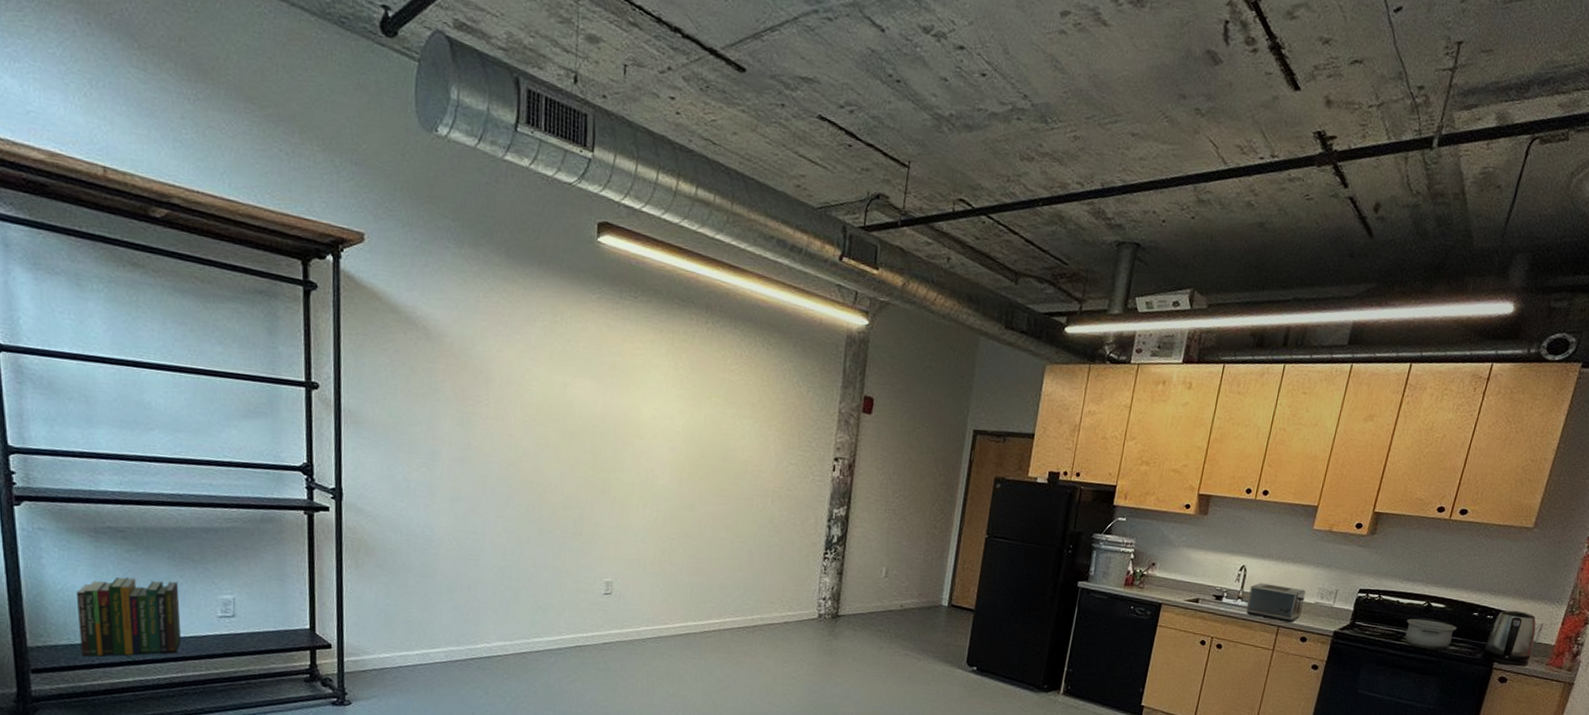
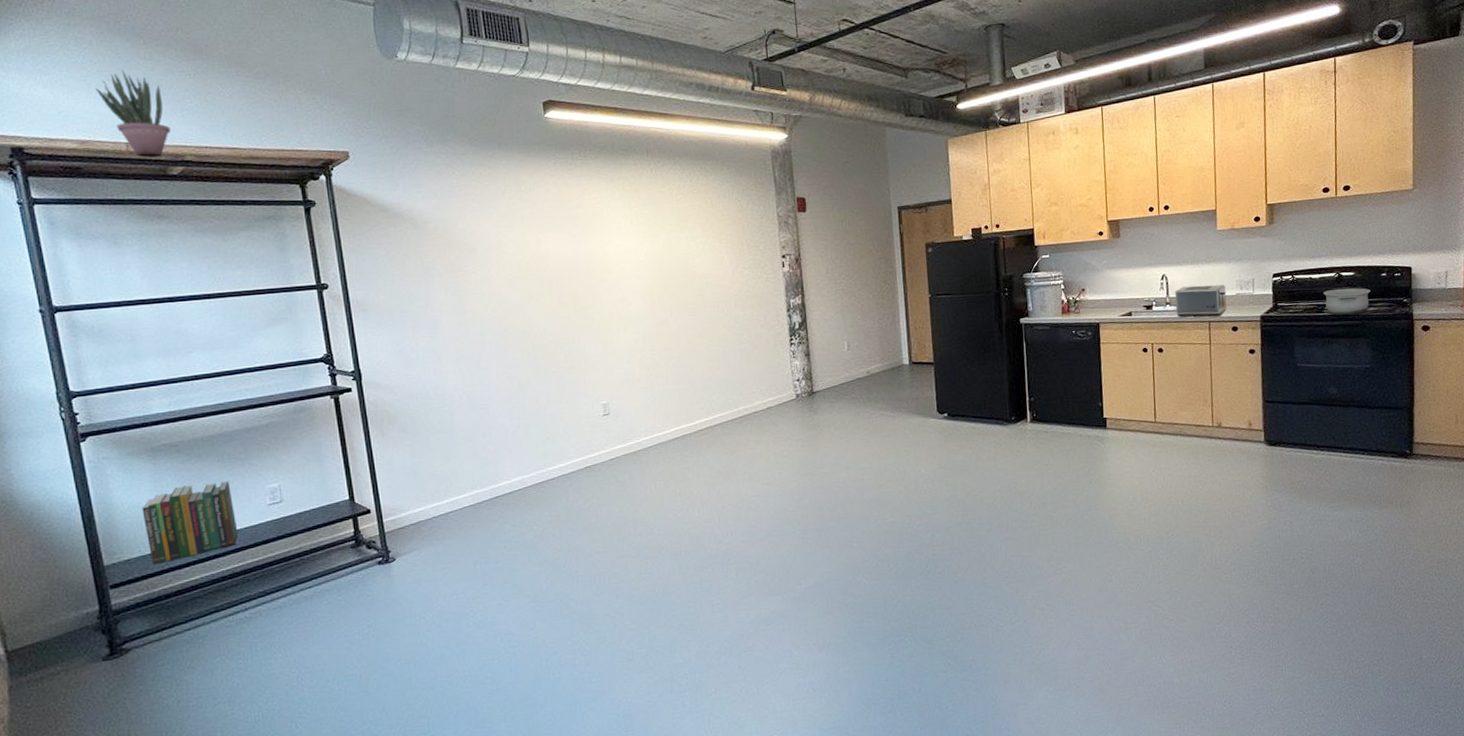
potted plant: none [74,75,159,193] -> present [95,69,172,158]
kettle: present [1481,610,1536,667] -> none [1400,263,1445,315]

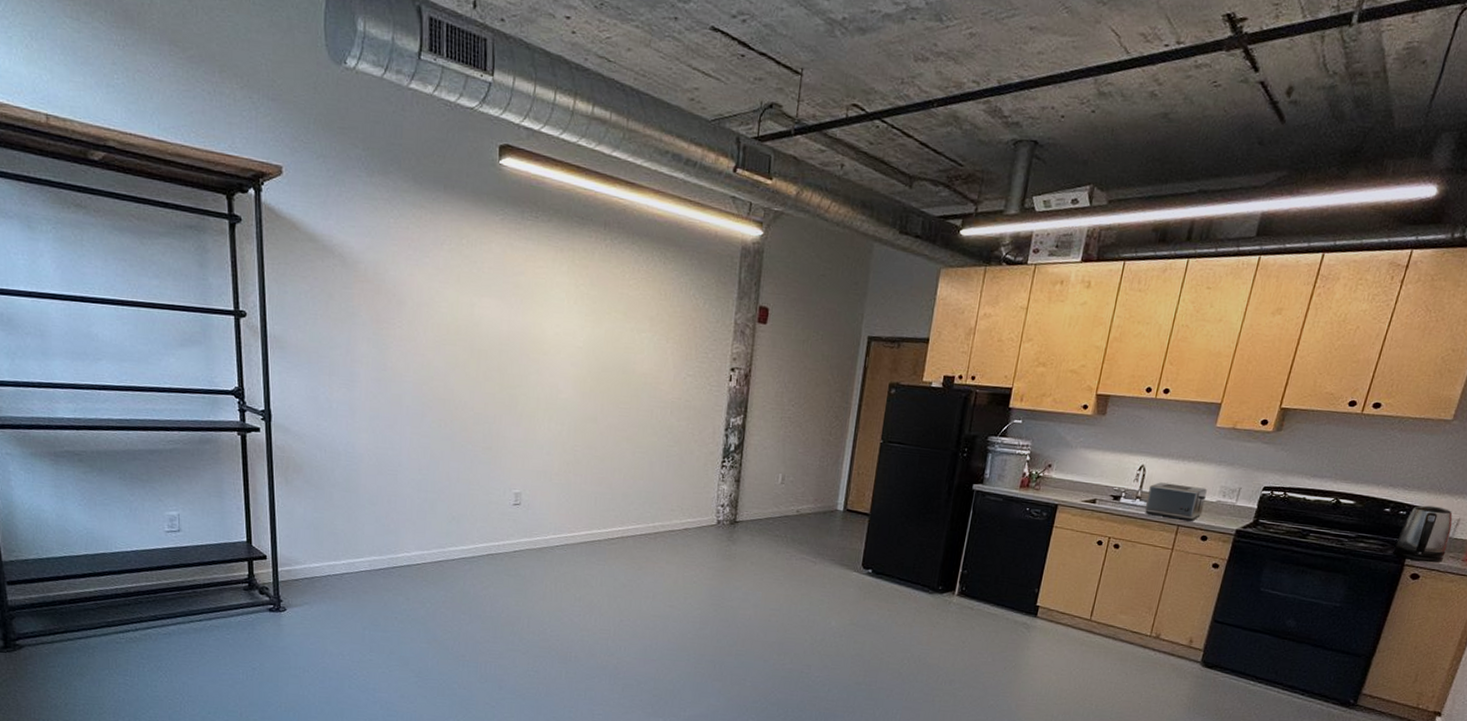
potted plant: present [95,69,172,158] -> none [16,26,95,137]
books: present [142,480,238,565] -> none [42,496,134,569]
cooking pot: present [1324,288,1371,315] -> none [1311,515,1367,548]
kettle: none [1400,263,1445,315] -> present [1392,505,1453,563]

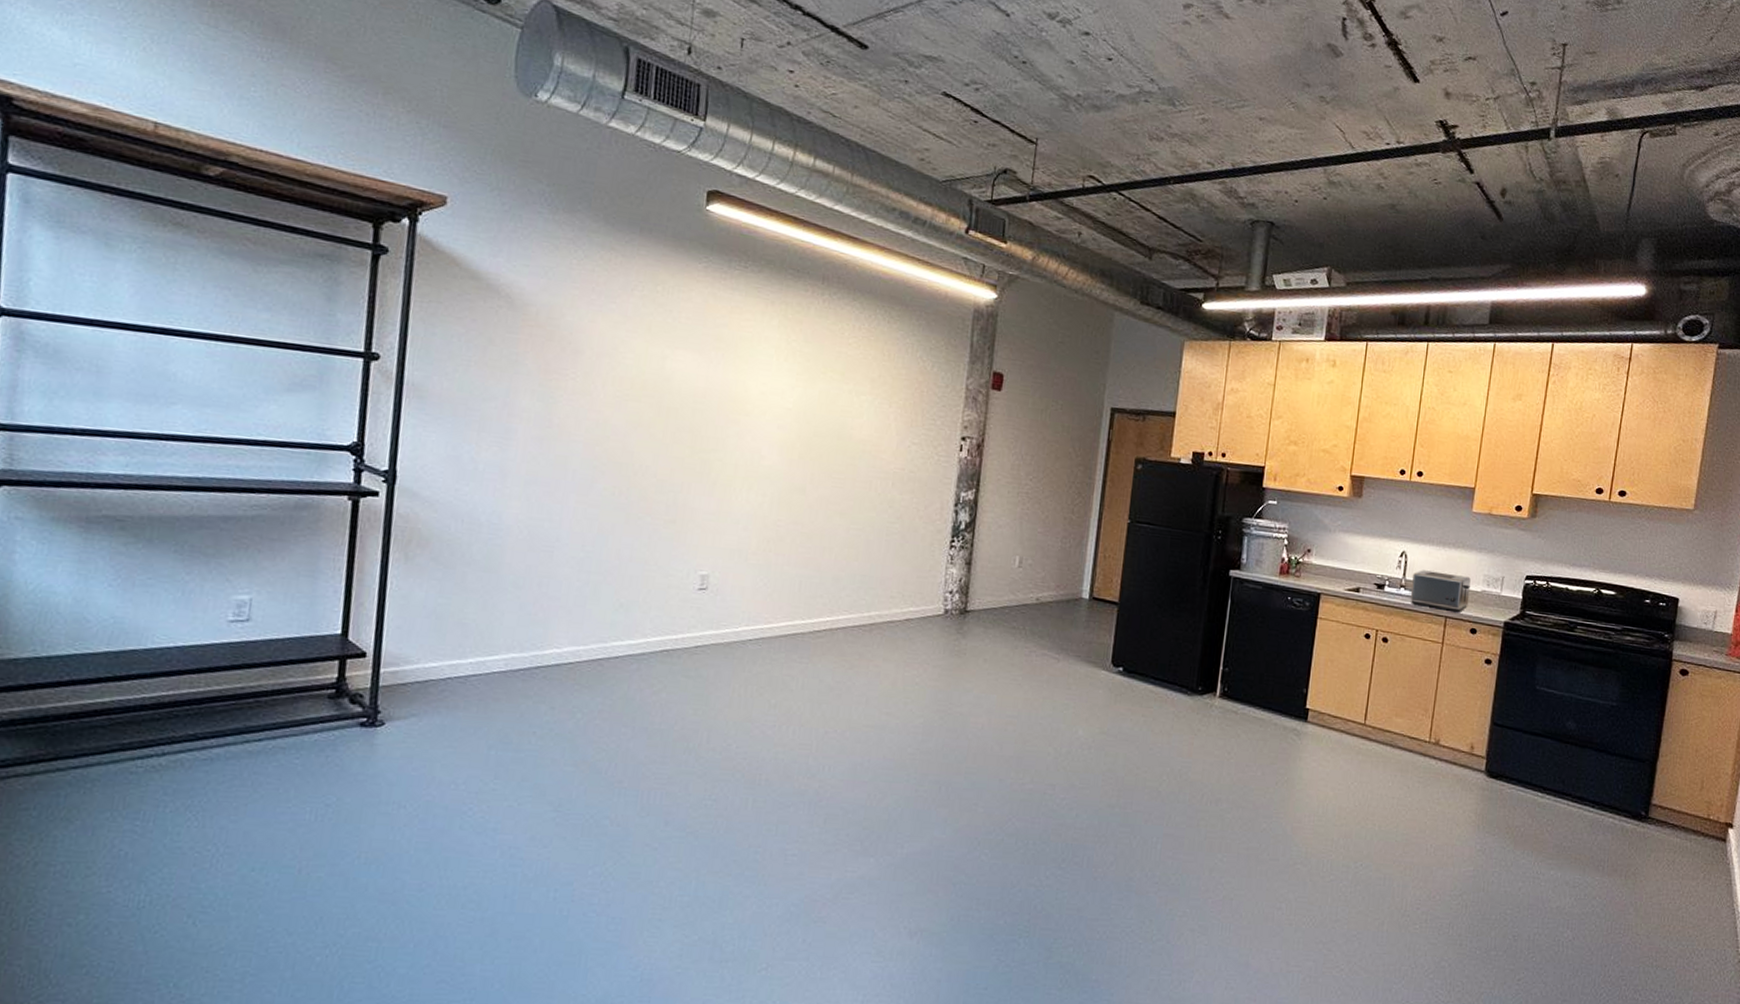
kettle: present [1392,505,1453,563] -> none [1659,596,1711,658]

